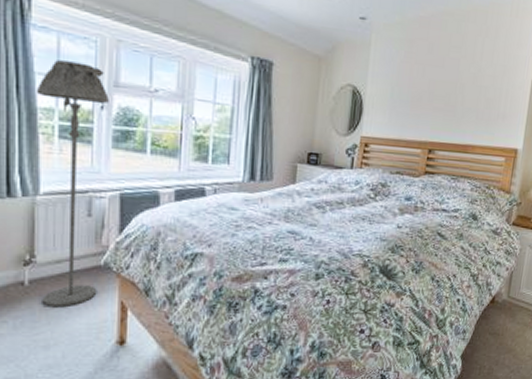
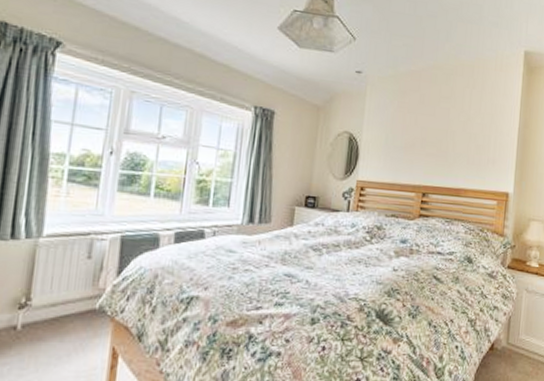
floor lamp: present [36,60,109,308] -> none [32,109,119,354]

